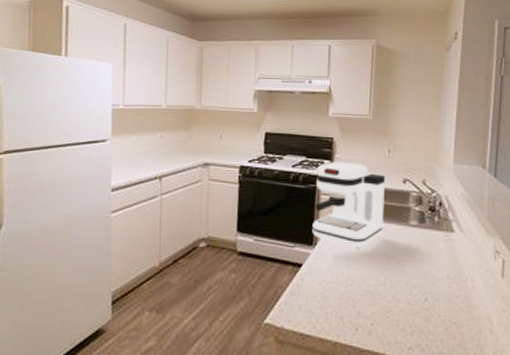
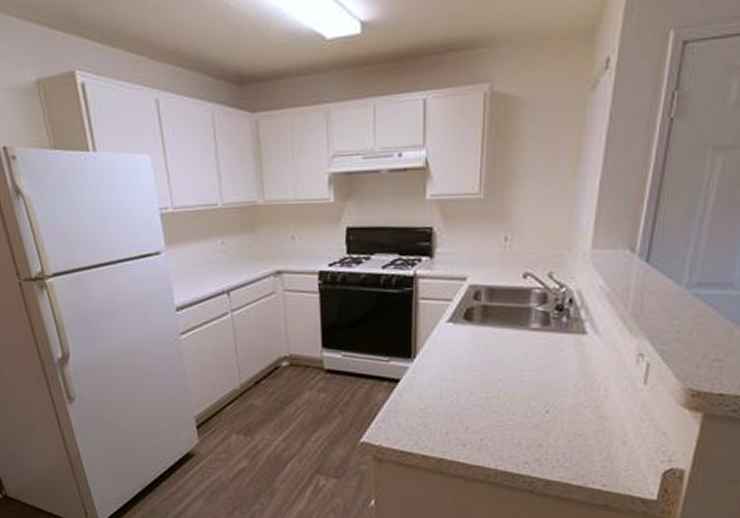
coffee maker: present [312,162,386,248] -> none [410,258,501,358]

